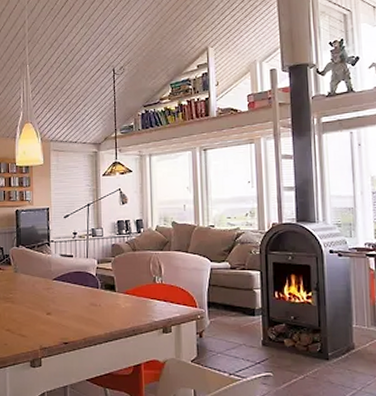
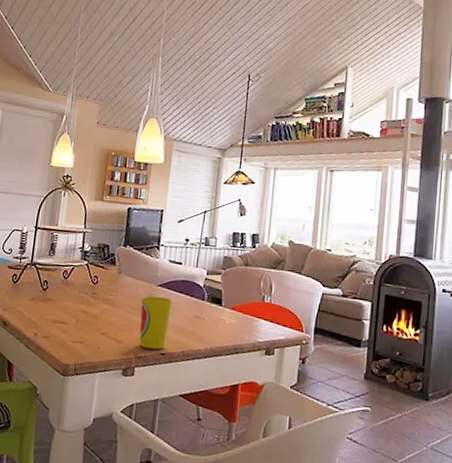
cup: none [39,289,69,339] -> present [139,295,173,349]

